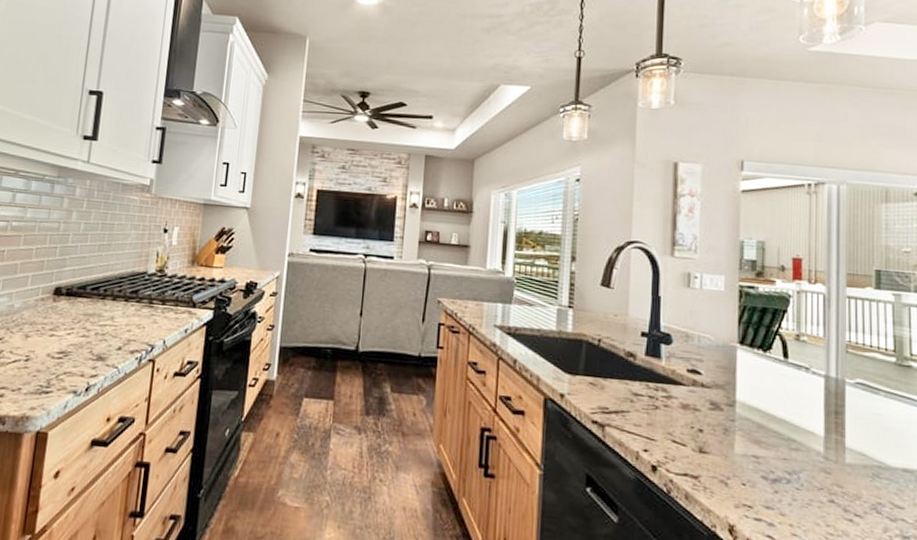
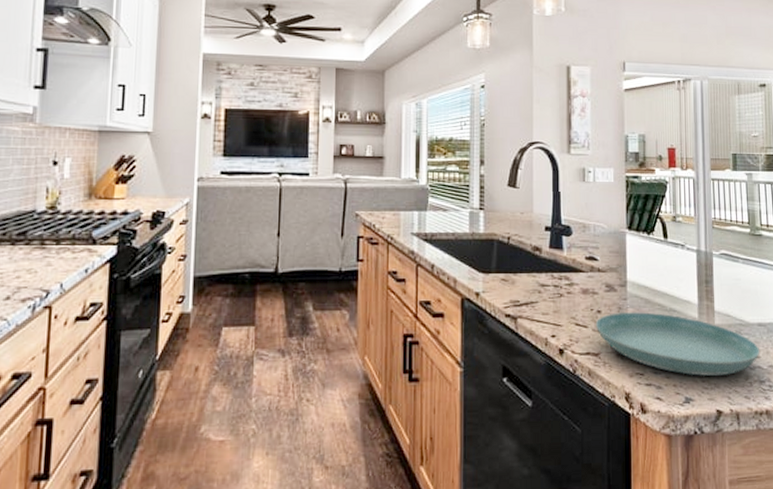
saucer: none [696,434,905,523] -> present [595,312,760,377]

